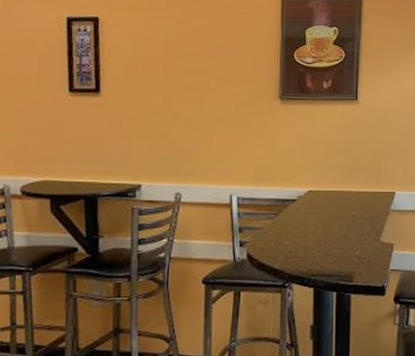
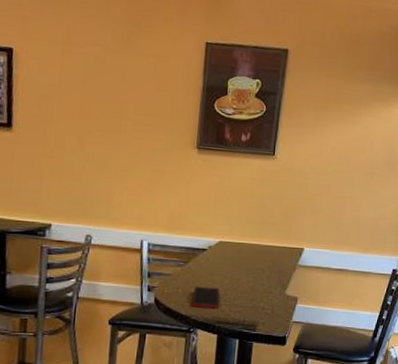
cell phone: none [284,238,314,262] -> present [191,286,220,310]

